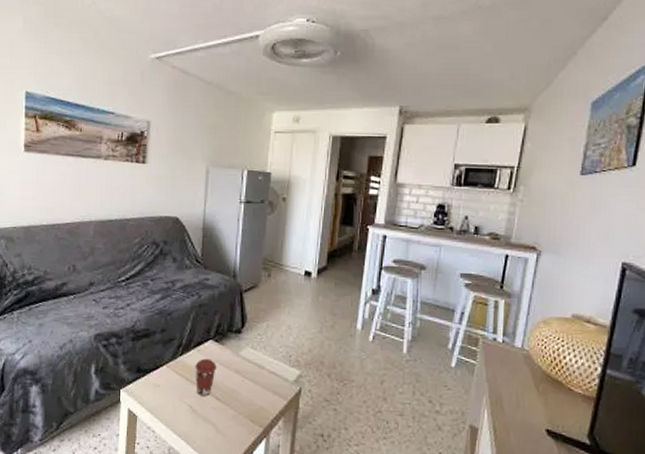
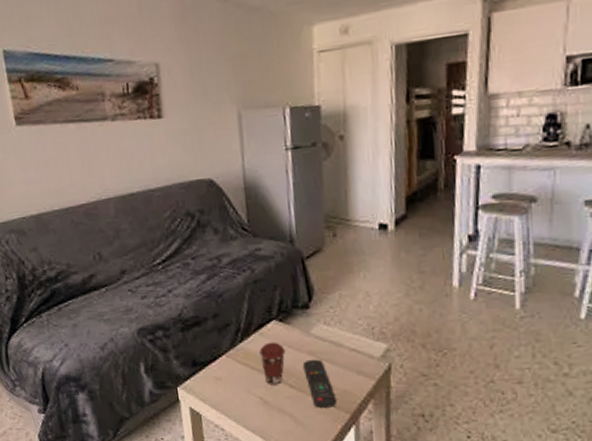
remote control: none [230,377,254,421] -> present [303,359,337,408]

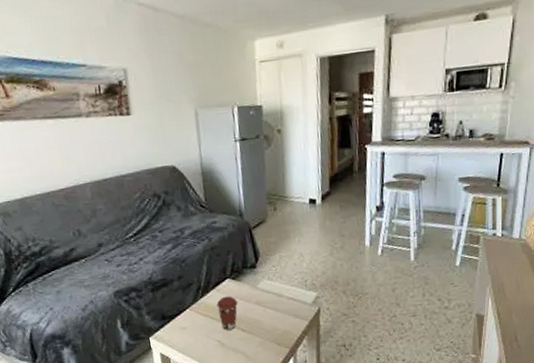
remote control: present [303,359,337,408] -> none [252,307,279,346]

